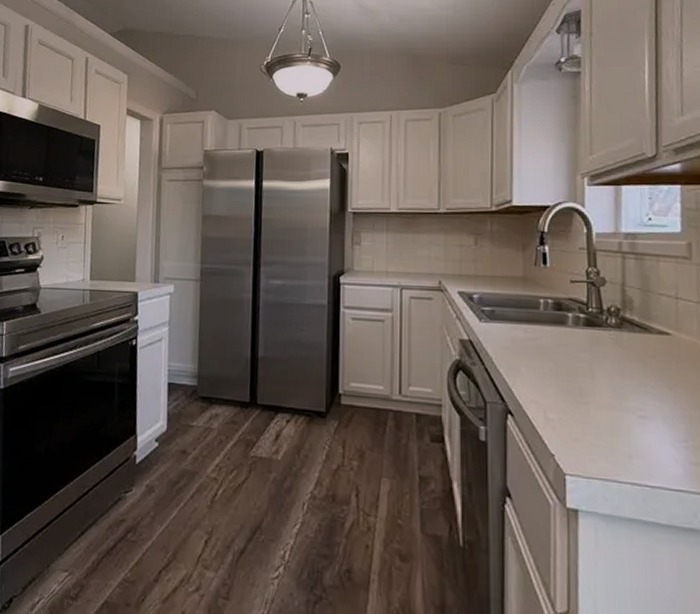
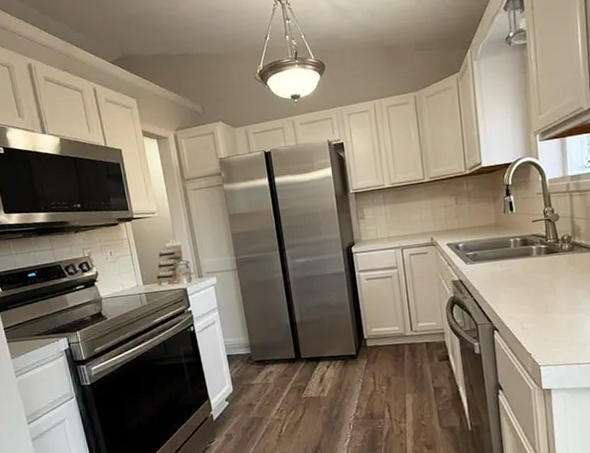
spice rack: none [106,233,152,288] -> present [156,240,196,286]

